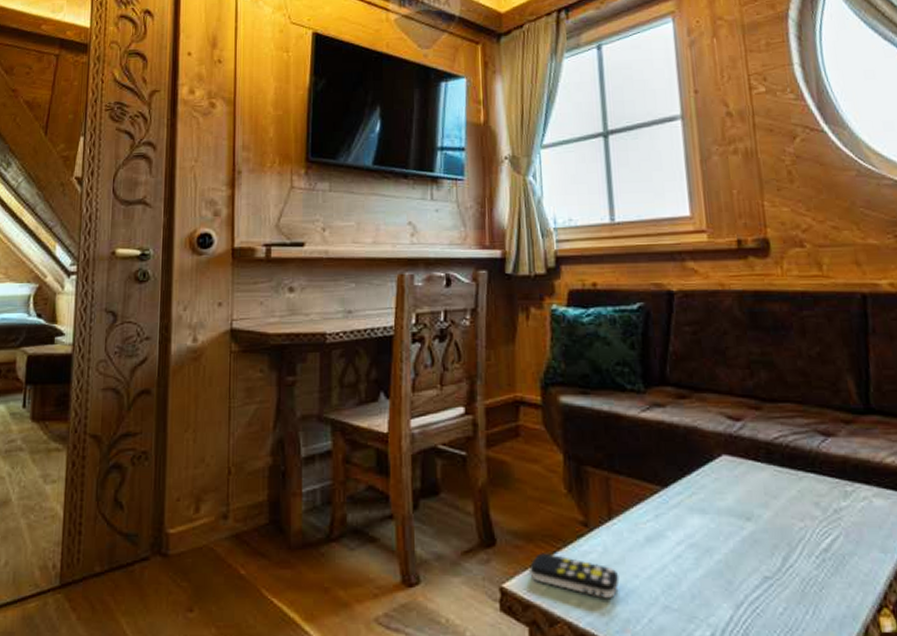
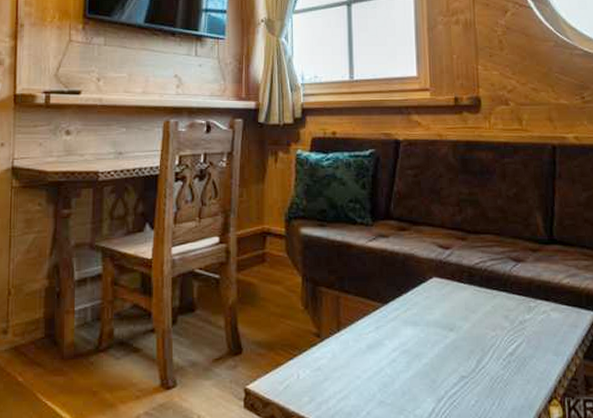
remote control: present [528,553,620,599] -> none [269,359,344,397]

